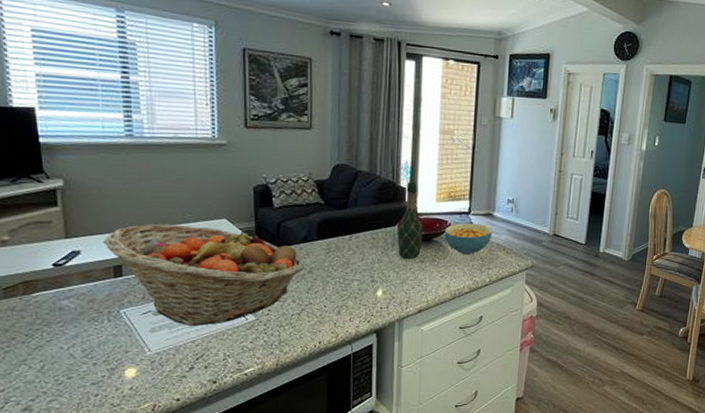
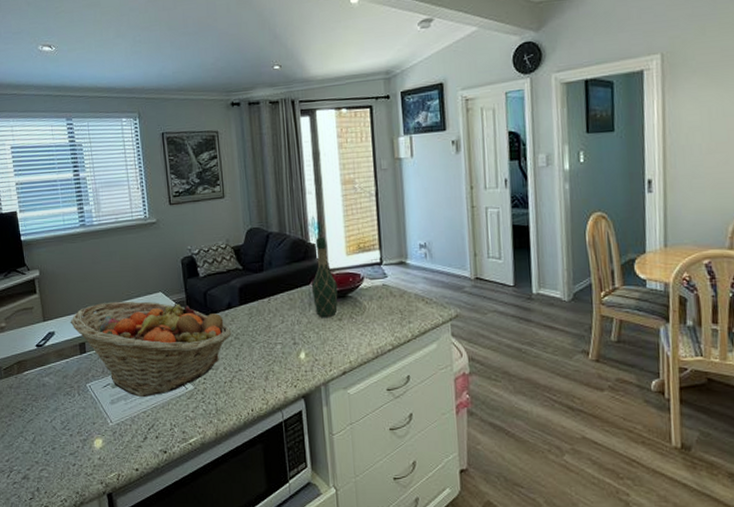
cereal bowl: present [444,223,493,255] -> none [358,273,409,309]

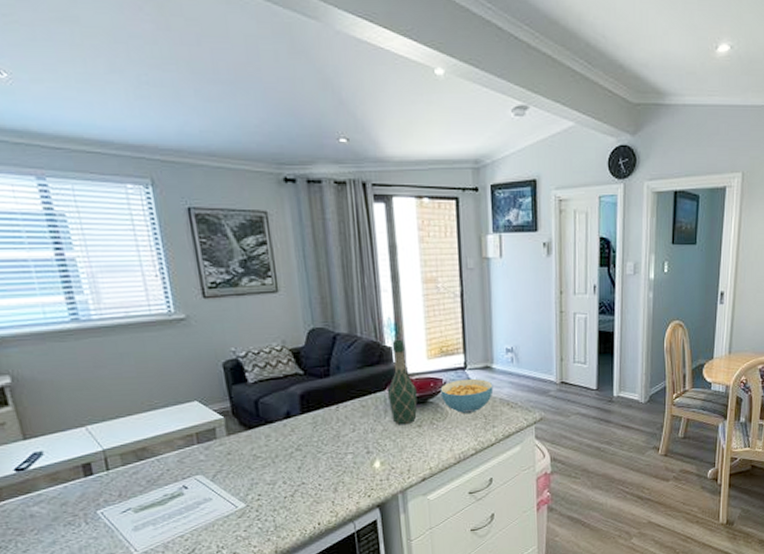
fruit basket: present [70,301,232,397] -> none [65,412,292,520]
cereal bowl: none [358,273,409,309] -> present [440,378,494,414]

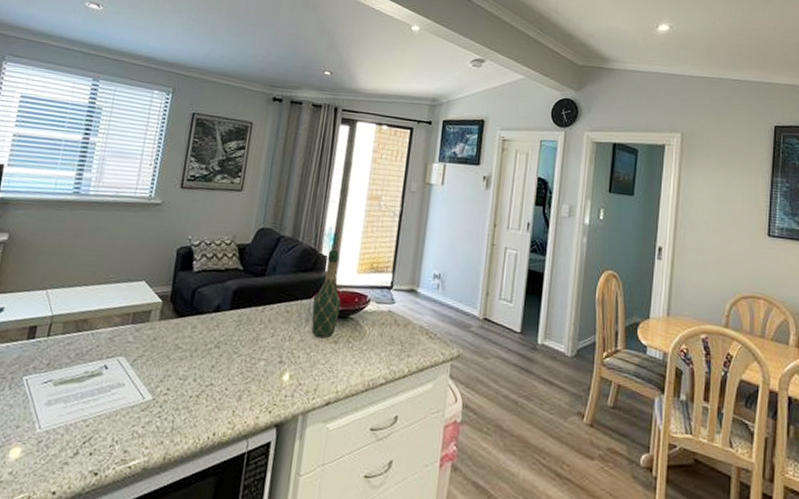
cereal bowl: present [440,378,494,414] -> none [362,299,416,338]

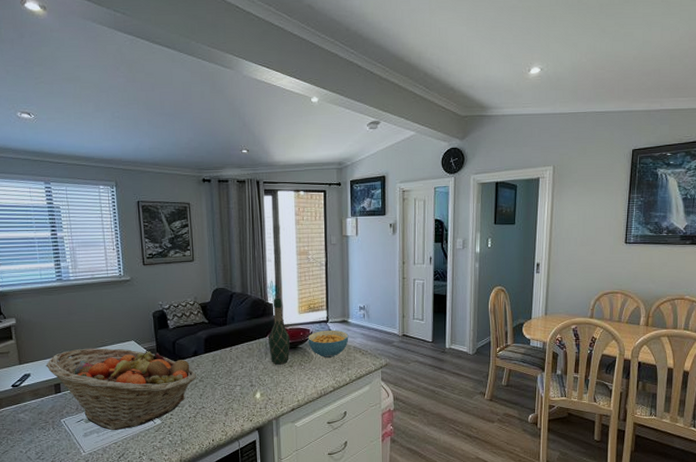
fruit basket: none [26,283,214,402] -> present [46,348,197,430]
cereal bowl: none [362,299,416,338] -> present [308,330,349,358]

